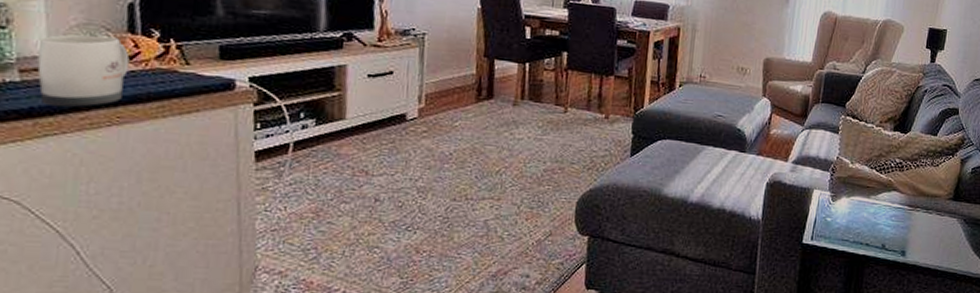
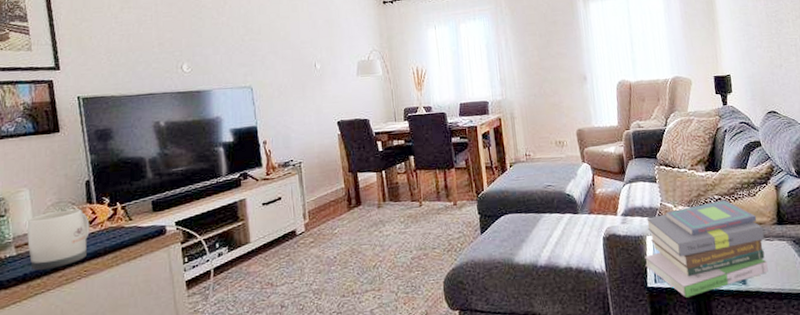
books: none [806,164,938,260] -> present [644,199,768,298]

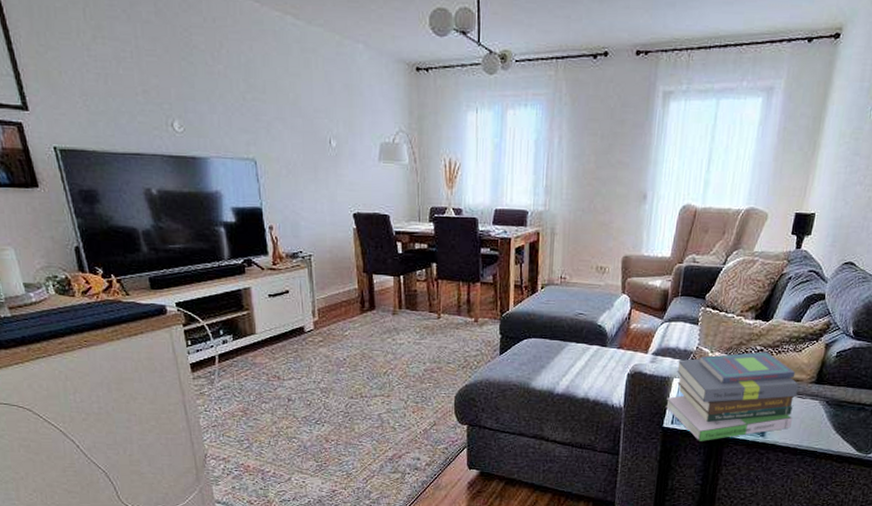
mug: present [27,208,90,271] -> none [18,275,86,336]

